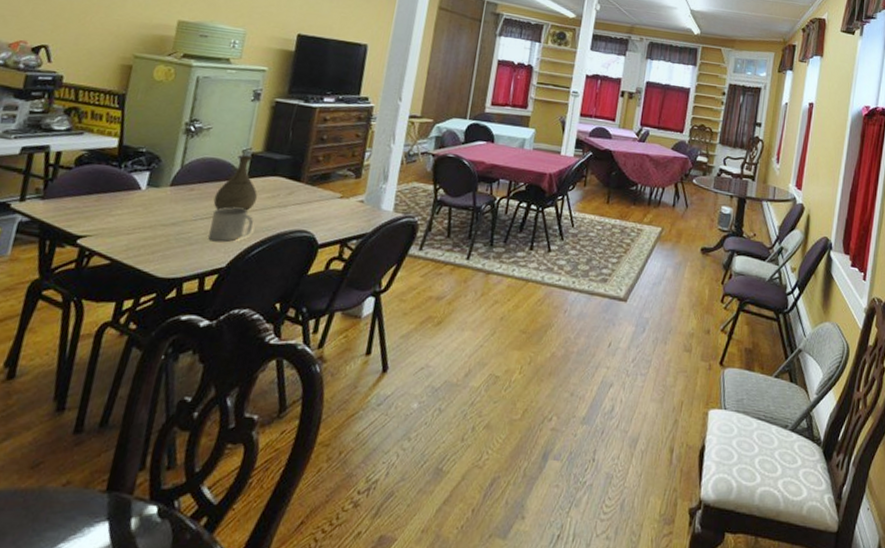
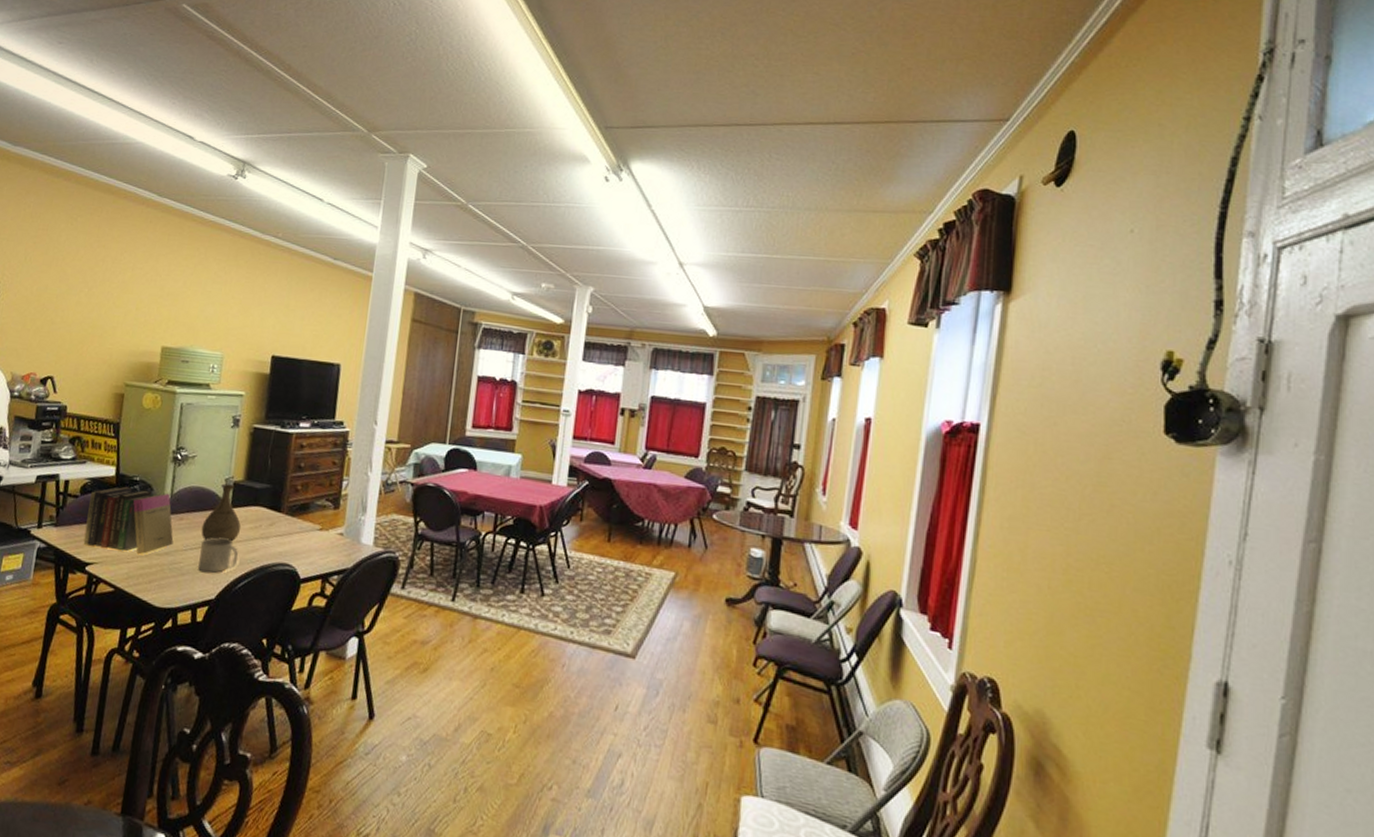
books: none [75,157,182,226] -> present [83,486,174,555]

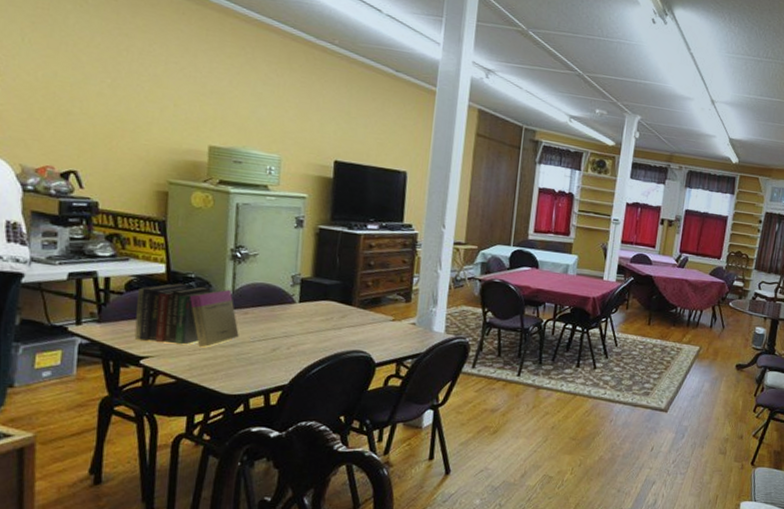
mug: present [197,537,238,574] -> none [267,329,310,362]
vase: present [201,483,241,541] -> none [268,280,311,332]

